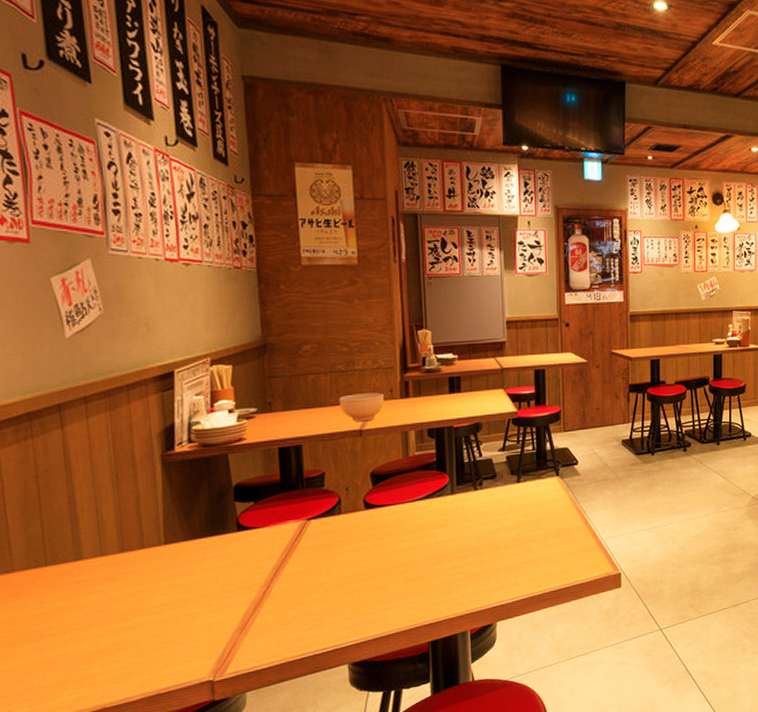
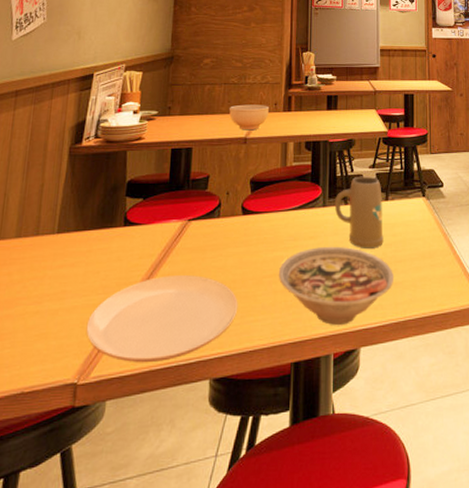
plate: none [213,572,370,657] -> present [86,275,238,363]
soup bowl: none [408,531,528,605] -> present [278,246,393,325]
beer mug: none [463,459,517,531] -> present [334,176,384,248]

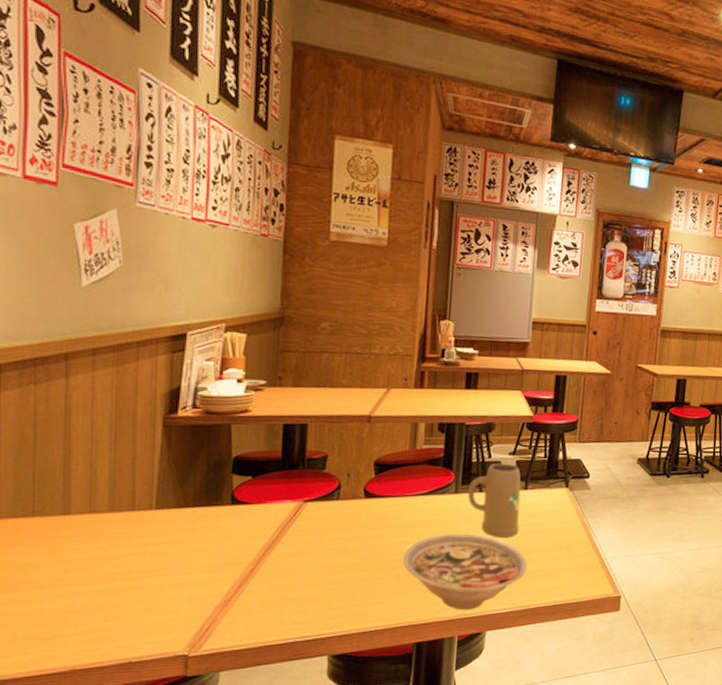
plate: present [86,275,238,363] -> none [194,556,359,639]
soup bowl: present [228,104,270,131] -> none [350,378,399,408]

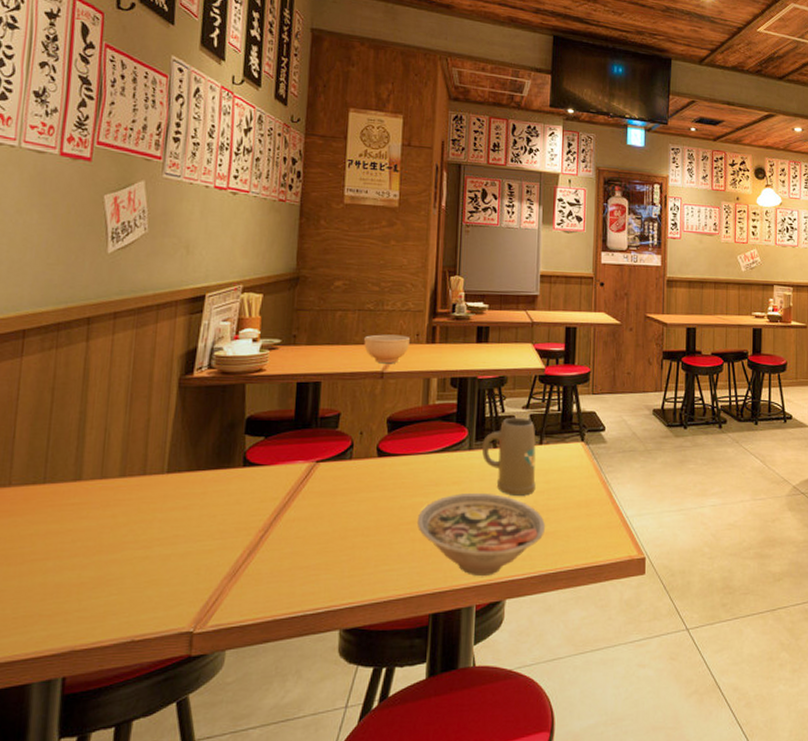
soup bowl: none [350,378,399,408] -> present [363,334,411,364]

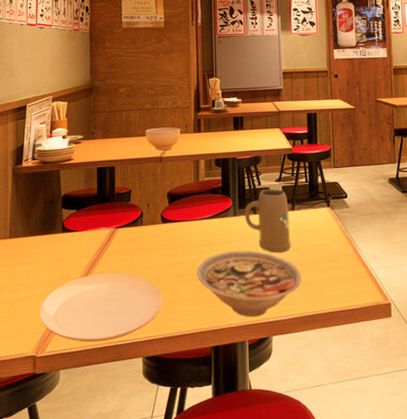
plate: none [202,521,372,612] -> present [39,273,163,342]

